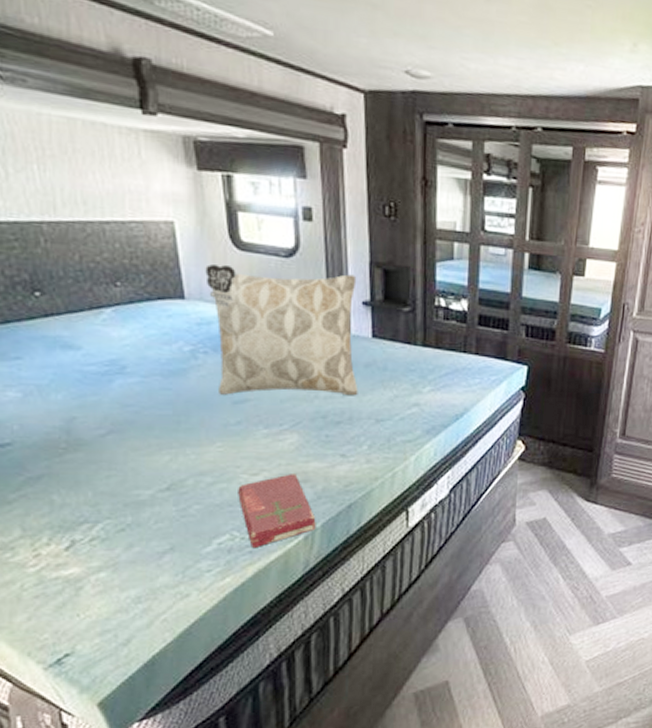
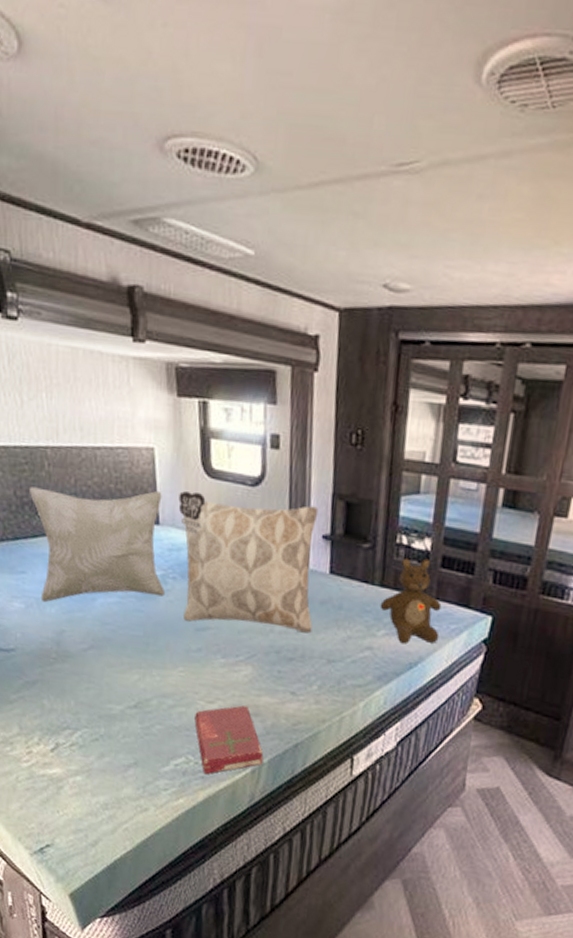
decorative pillow: none [22,265,195,389] -> present [30,486,164,603]
teddy bear: none [423,318,482,398] -> present [380,557,442,644]

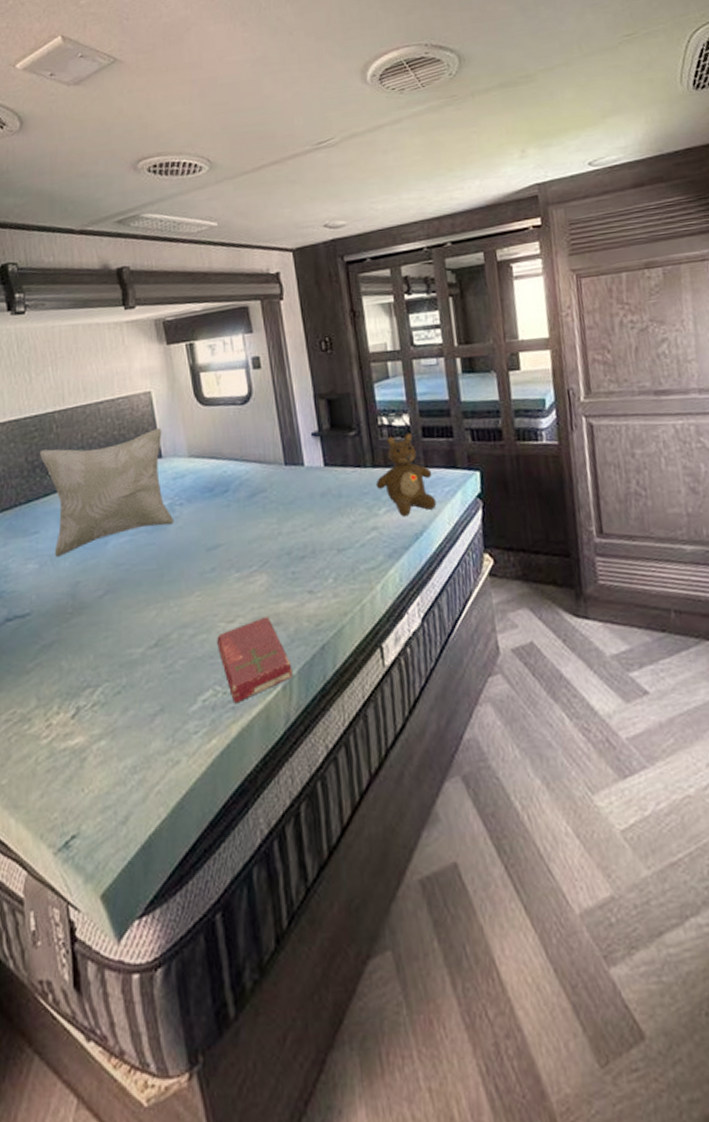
decorative pillow: present [178,491,319,634] -> none [177,409,318,544]

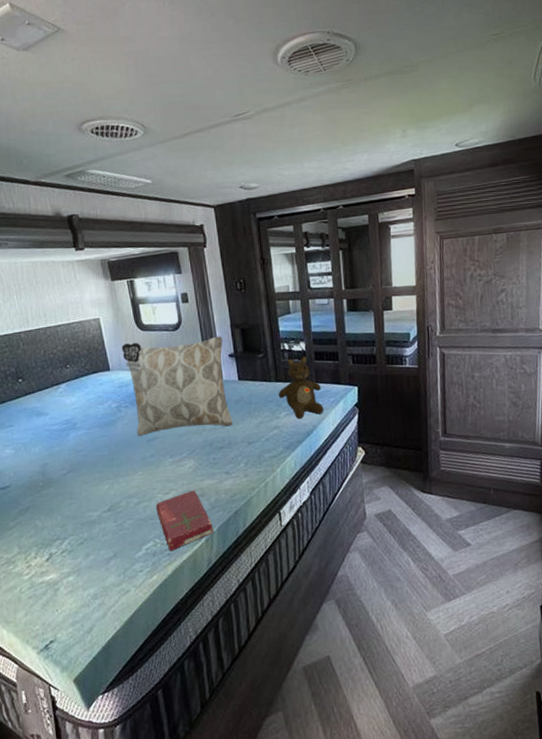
decorative pillow: present [40,428,173,558] -> none [11,347,120,445]
decorative pillow: none [177,409,318,544] -> present [121,336,233,436]

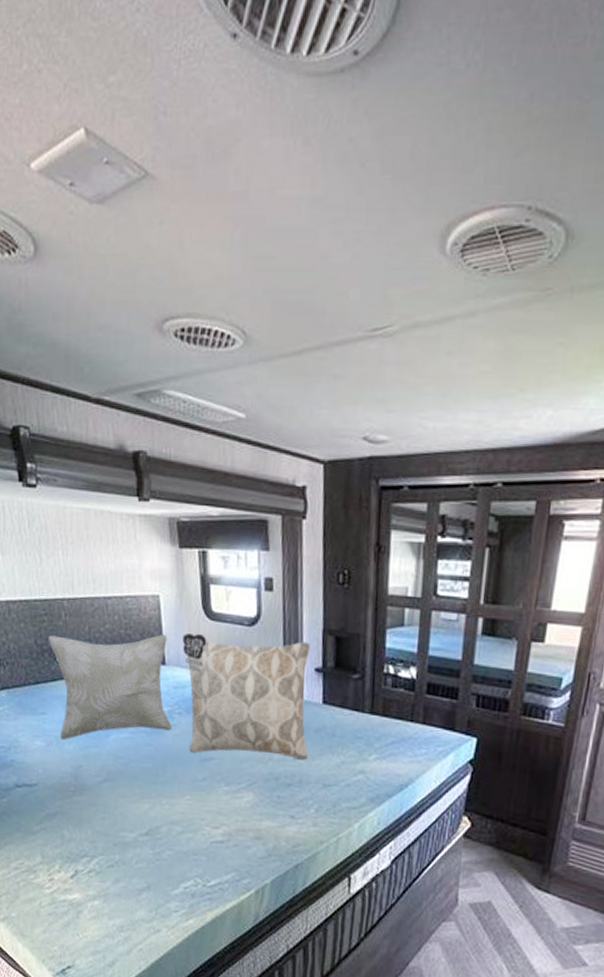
decorative pillow: none [11,347,120,445] -> present [49,635,171,740]
book: present [156,490,213,552] -> none [201,830,266,896]
teddy bear: present [278,356,324,419] -> none [370,686,429,767]

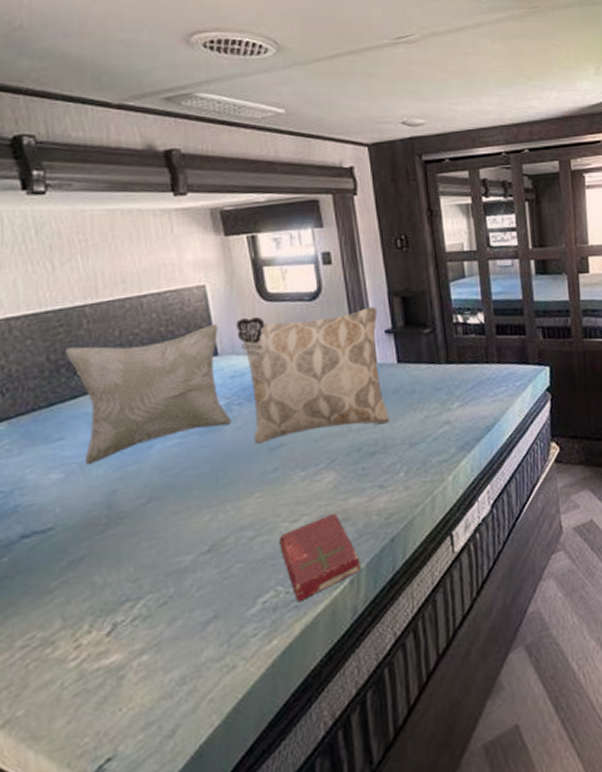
book: none [201,830,266,896] -> present [279,513,361,603]

